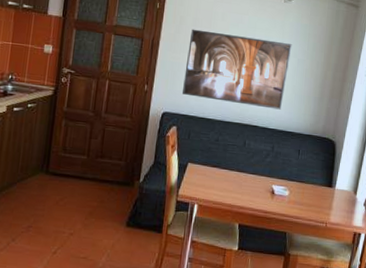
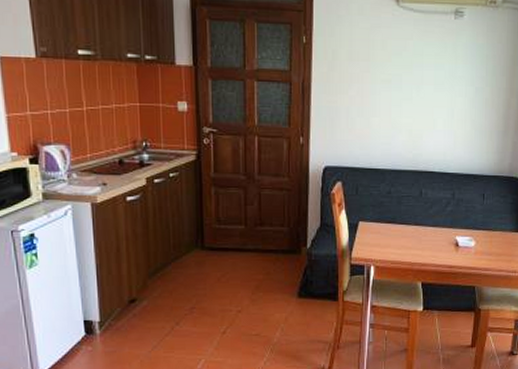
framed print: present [183,29,292,110] -> none [344,64,468,150]

